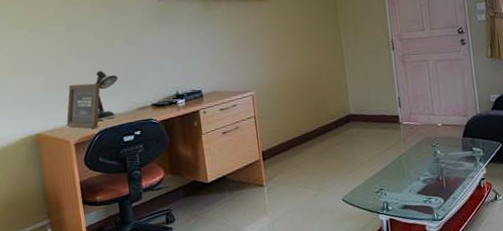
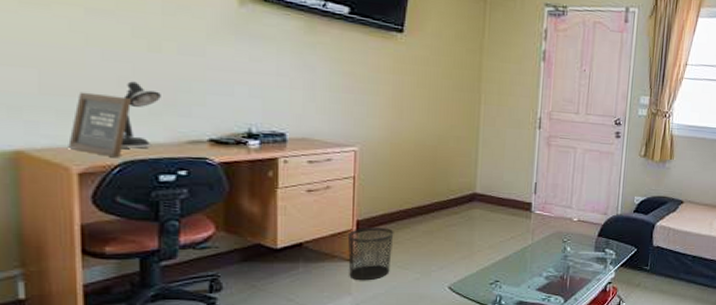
waste bin: none [257,154,293,202] -> present [347,227,394,281]

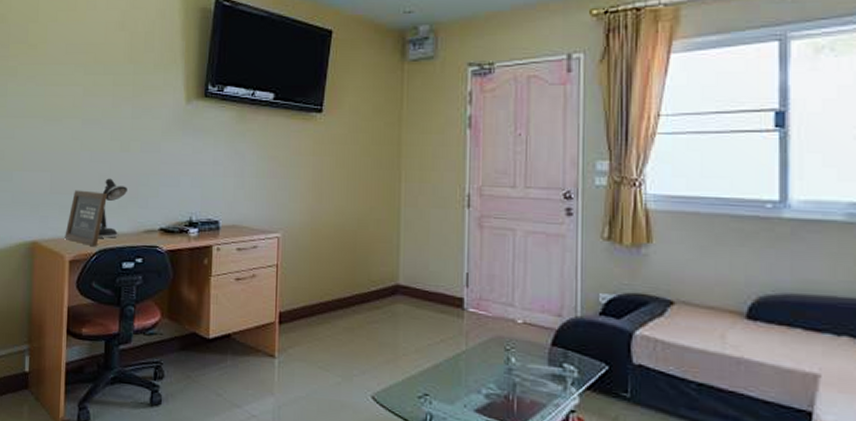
waste bin: present [347,227,394,281] -> none [270,320,315,381]

